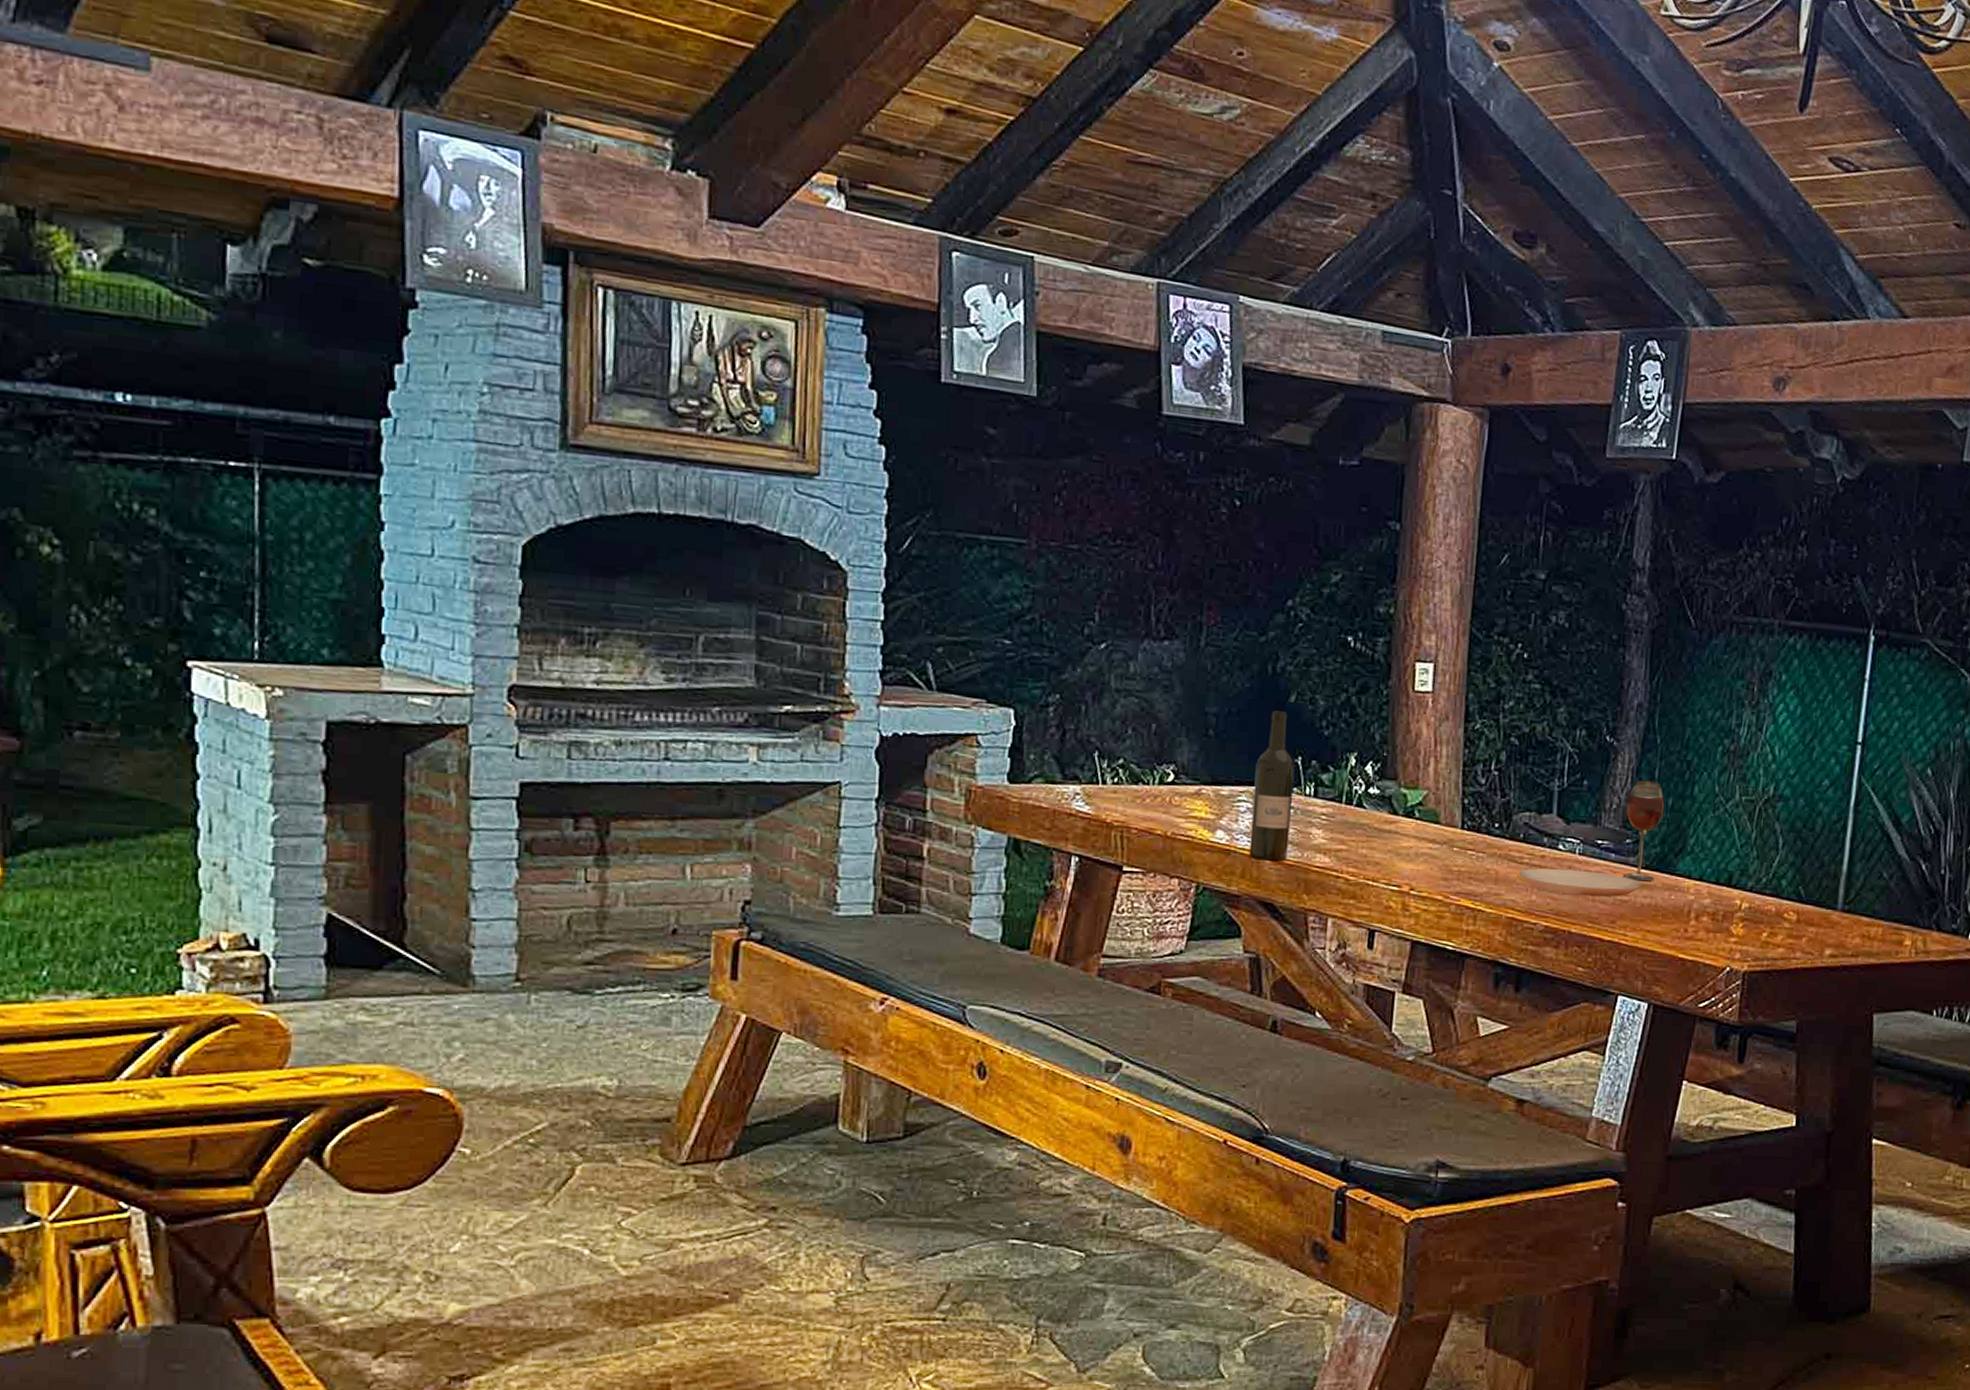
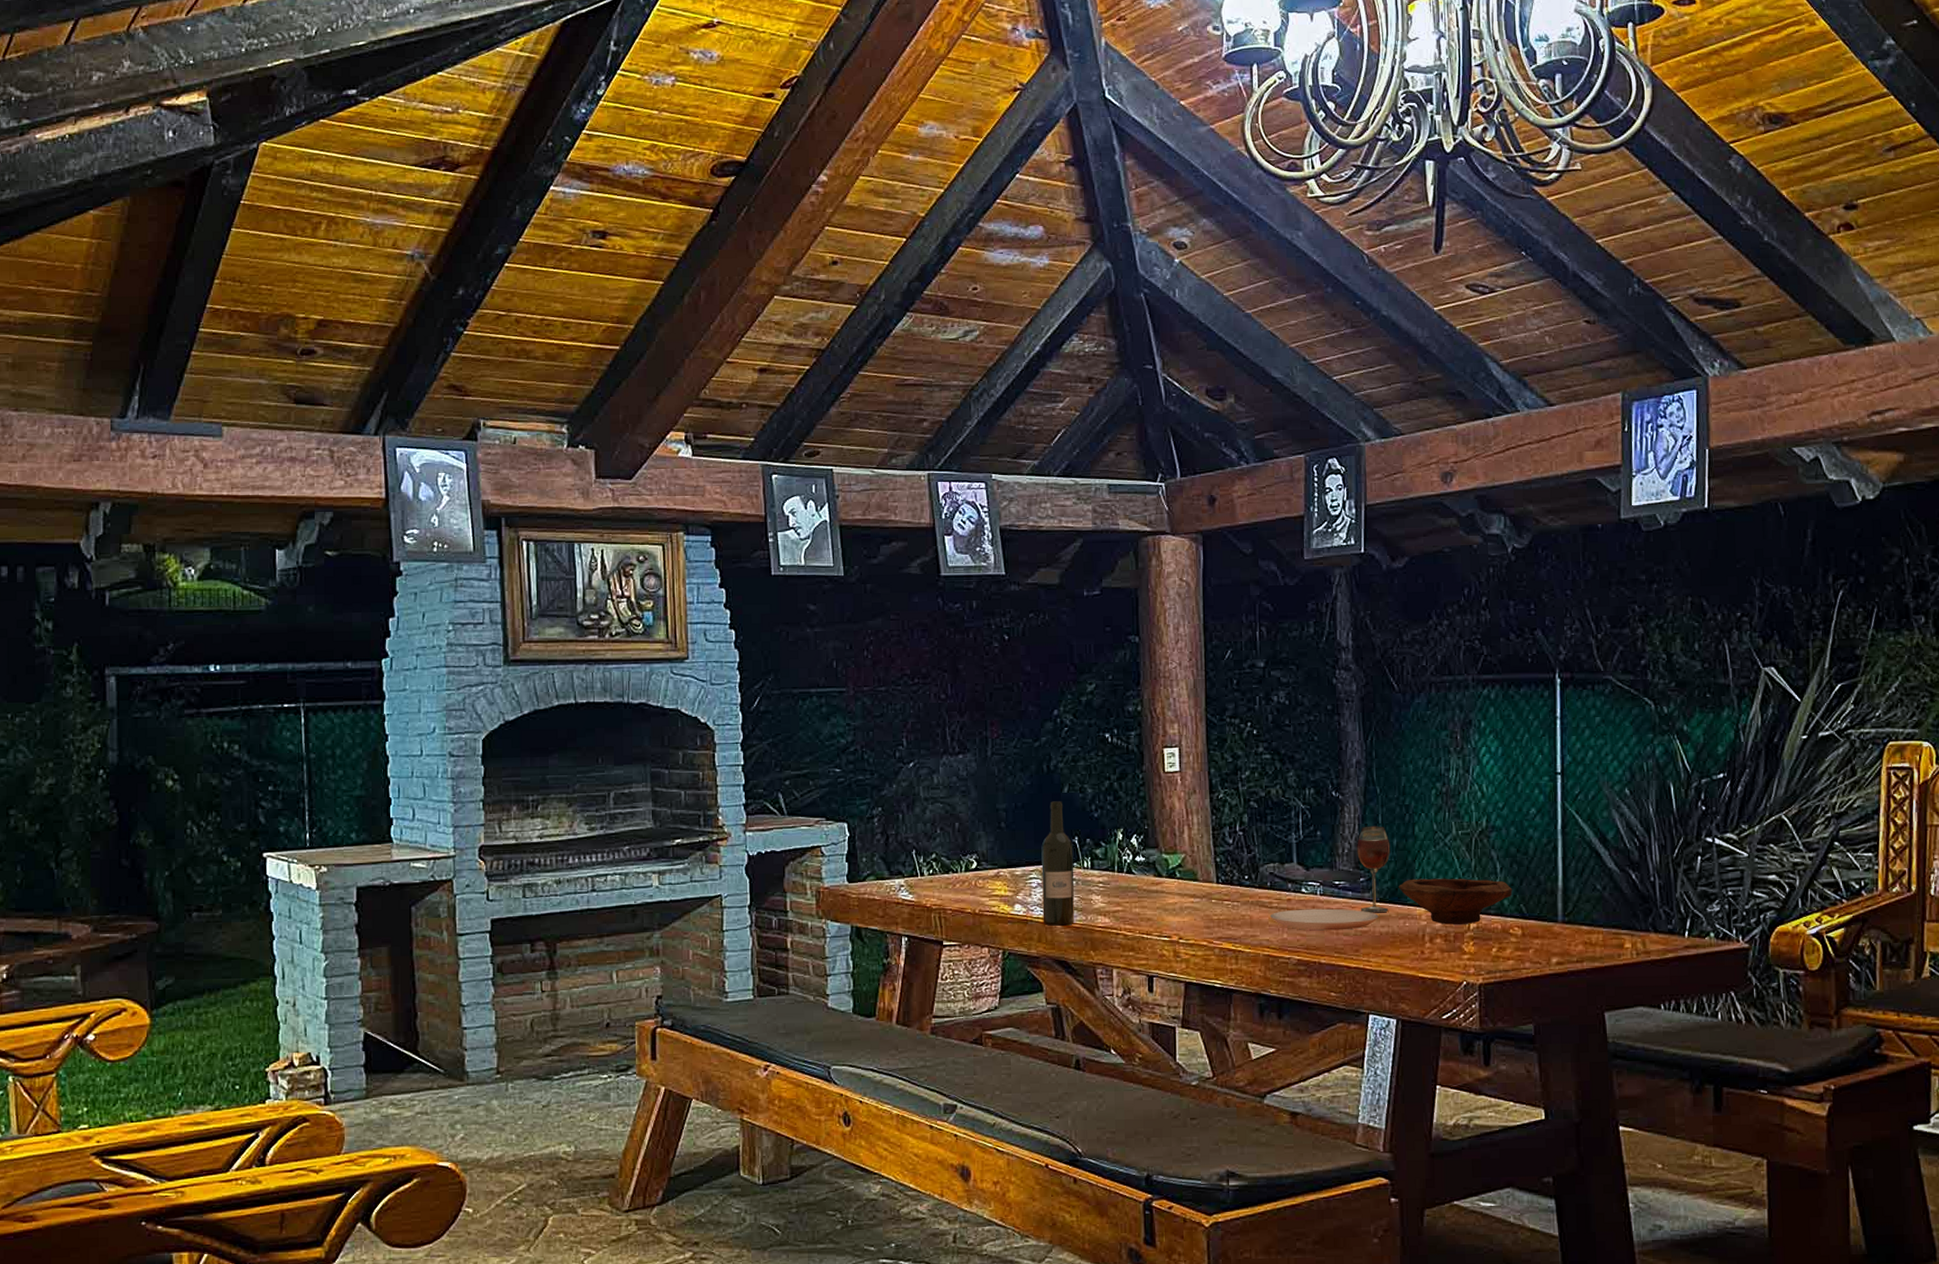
bowl: none [1668,846,1793,903] -> present [1399,878,1513,925]

